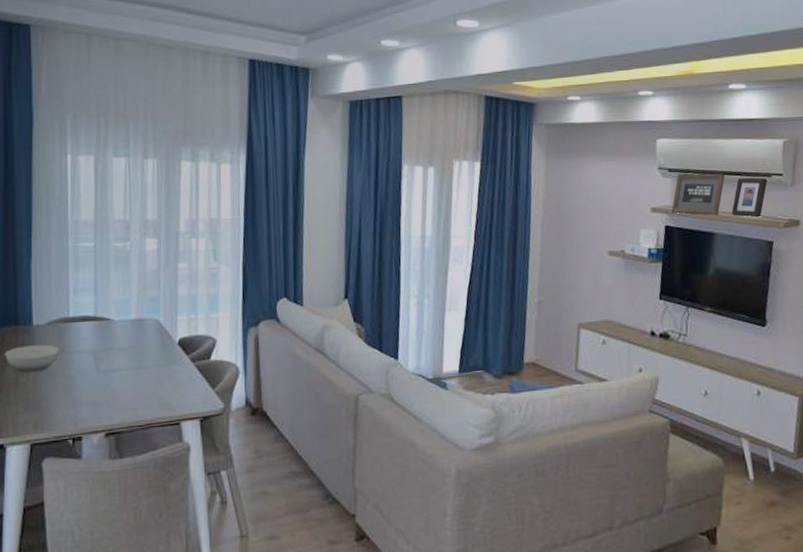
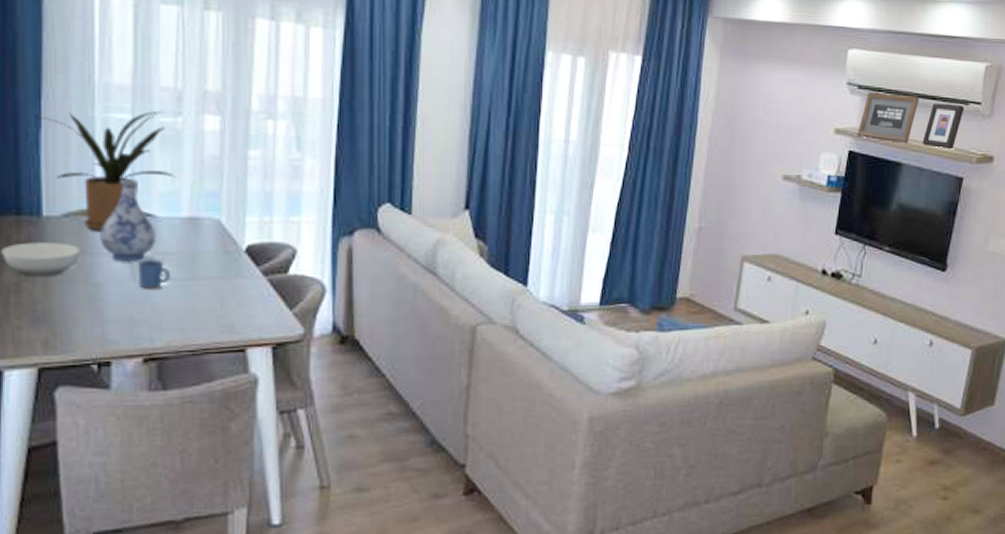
house plant: none [29,239,126,335] -> present [38,111,176,231]
vase: none [73,292,113,358] -> present [100,179,157,263]
mug: none [100,353,125,378] -> present [137,258,172,289]

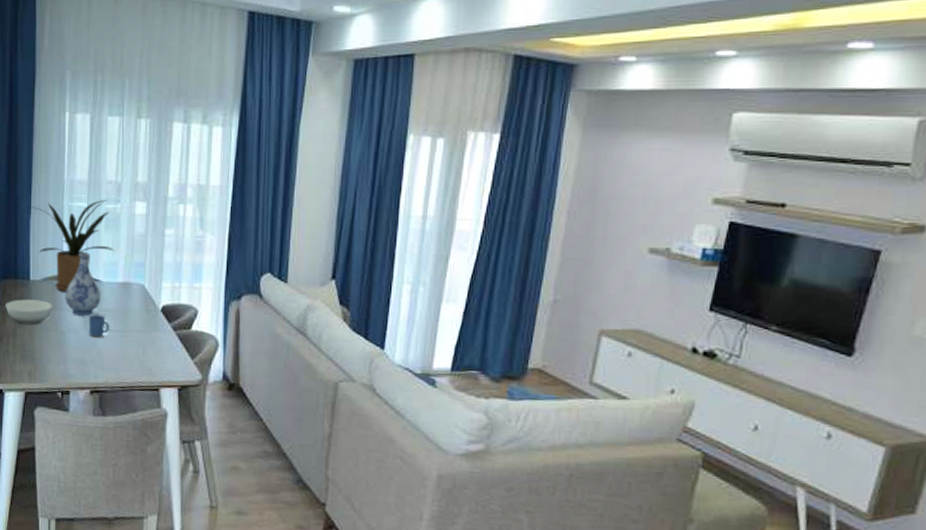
picture frame: present [857,93,919,143] -> none [740,158,824,212]
picture frame: present [922,103,965,150] -> none [825,166,886,219]

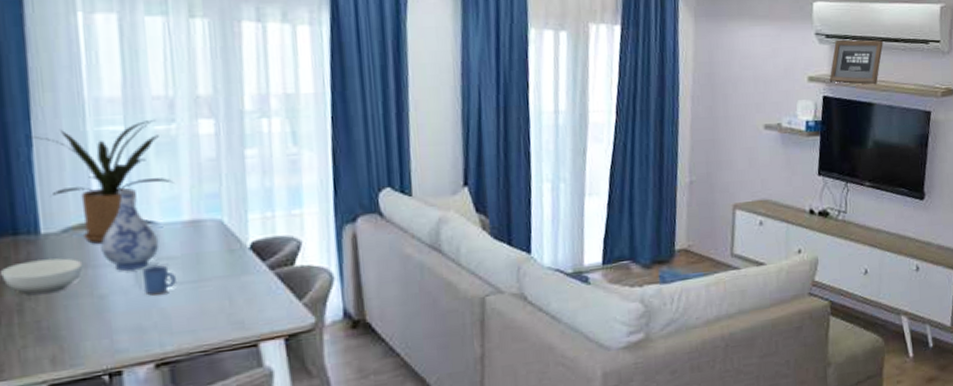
picture frame: none [740,158,824,212] -> present [829,40,883,84]

